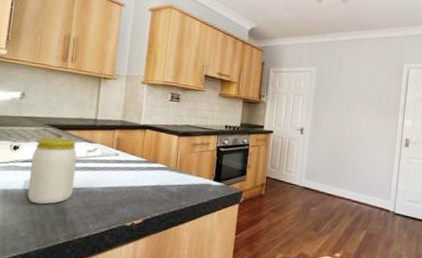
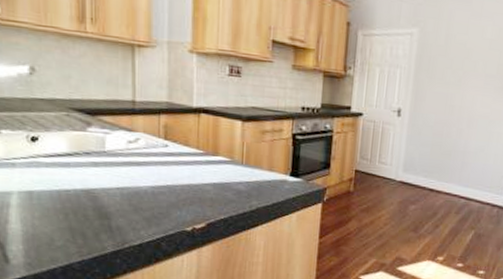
jar: present [28,137,77,205] -> none [56,125,116,208]

